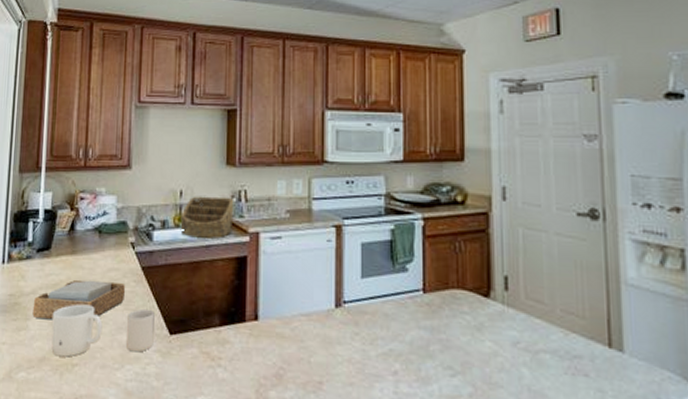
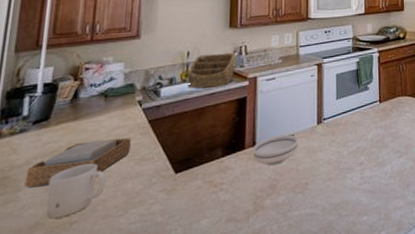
cup: present [125,308,155,353] -> none [130,155,161,197]
bowl: none [254,312,310,350] -> present [252,134,298,166]

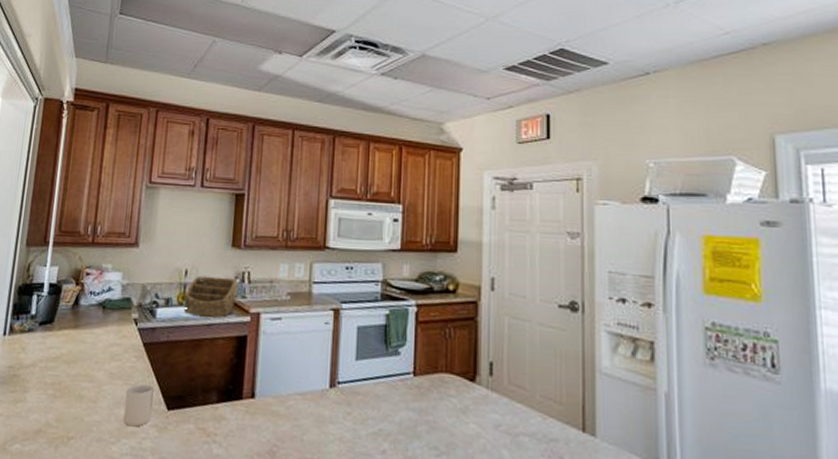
napkin holder: present [24,137,132,187] -> none [31,353,126,392]
mug: present [46,163,106,219] -> none [48,377,101,430]
cup: none [130,155,161,197] -> present [122,384,154,427]
bowl: present [252,134,298,166] -> none [250,390,305,428]

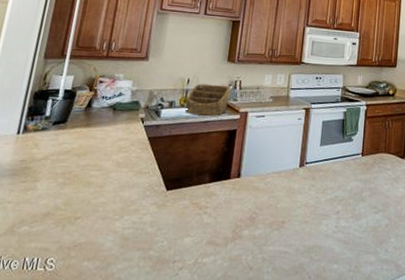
cup: present [122,384,154,427] -> none [126,170,156,205]

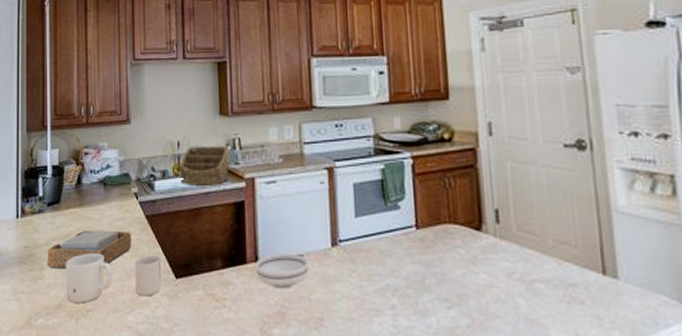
napkin holder: none [41,147,132,180] -> present [47,230,132,268]
mug: none [57,167,108,212] -> present [65,253,113,303]
cup: none [126,170,156,205] -> present [134,255,161,297]
bowl: none [236,171,280,199] -> present [255,252,309,289]

